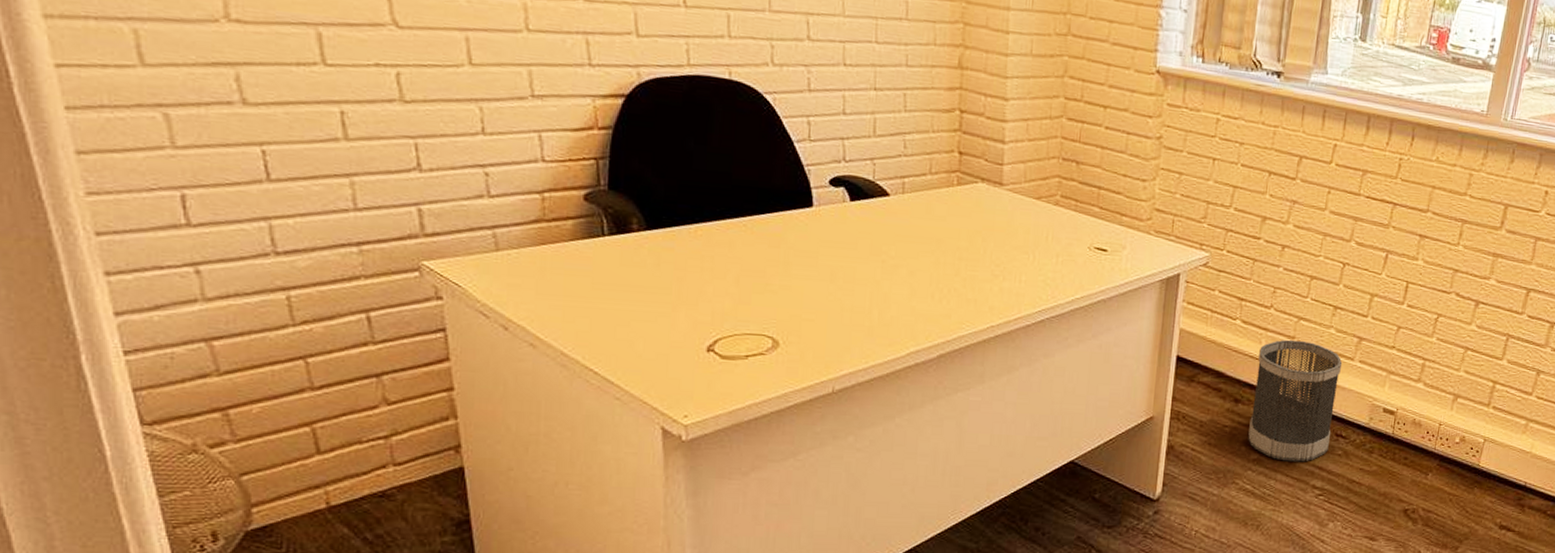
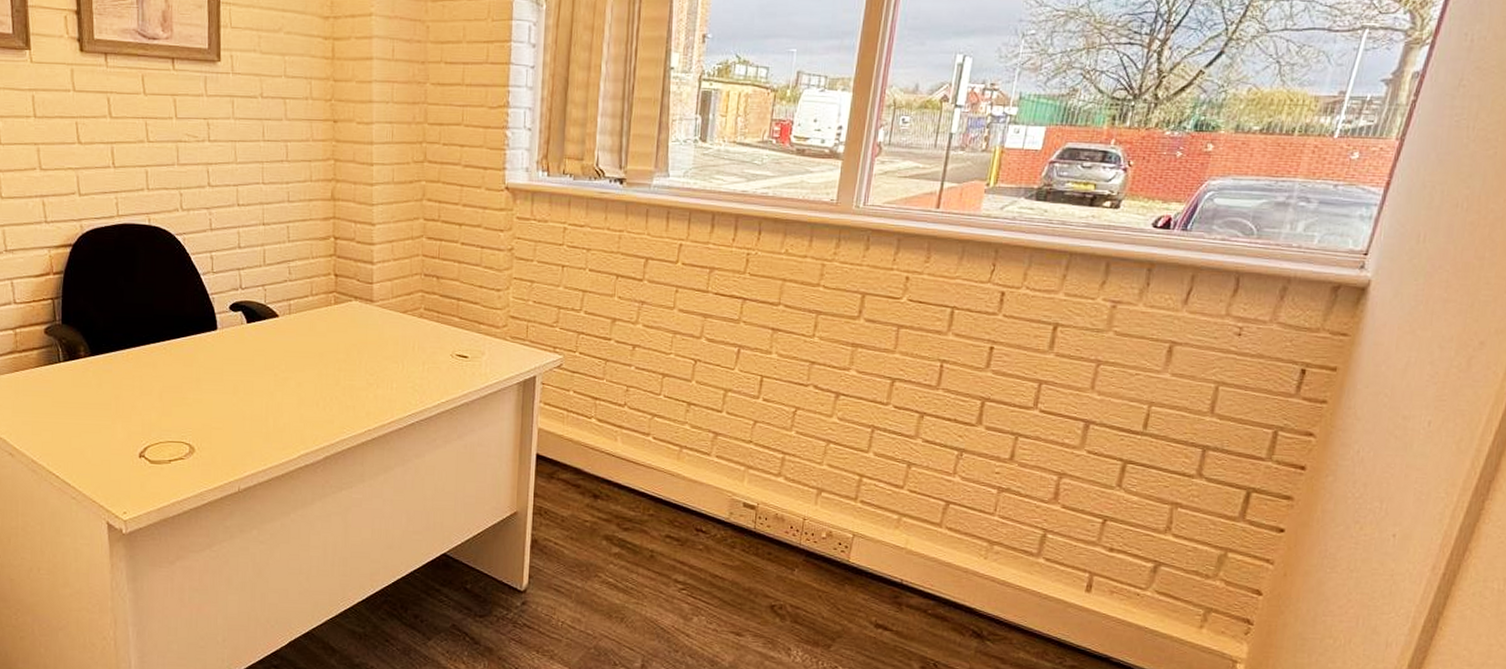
wastebasket: present [1248,339,1343,462] -> none [608,436,699,557]

